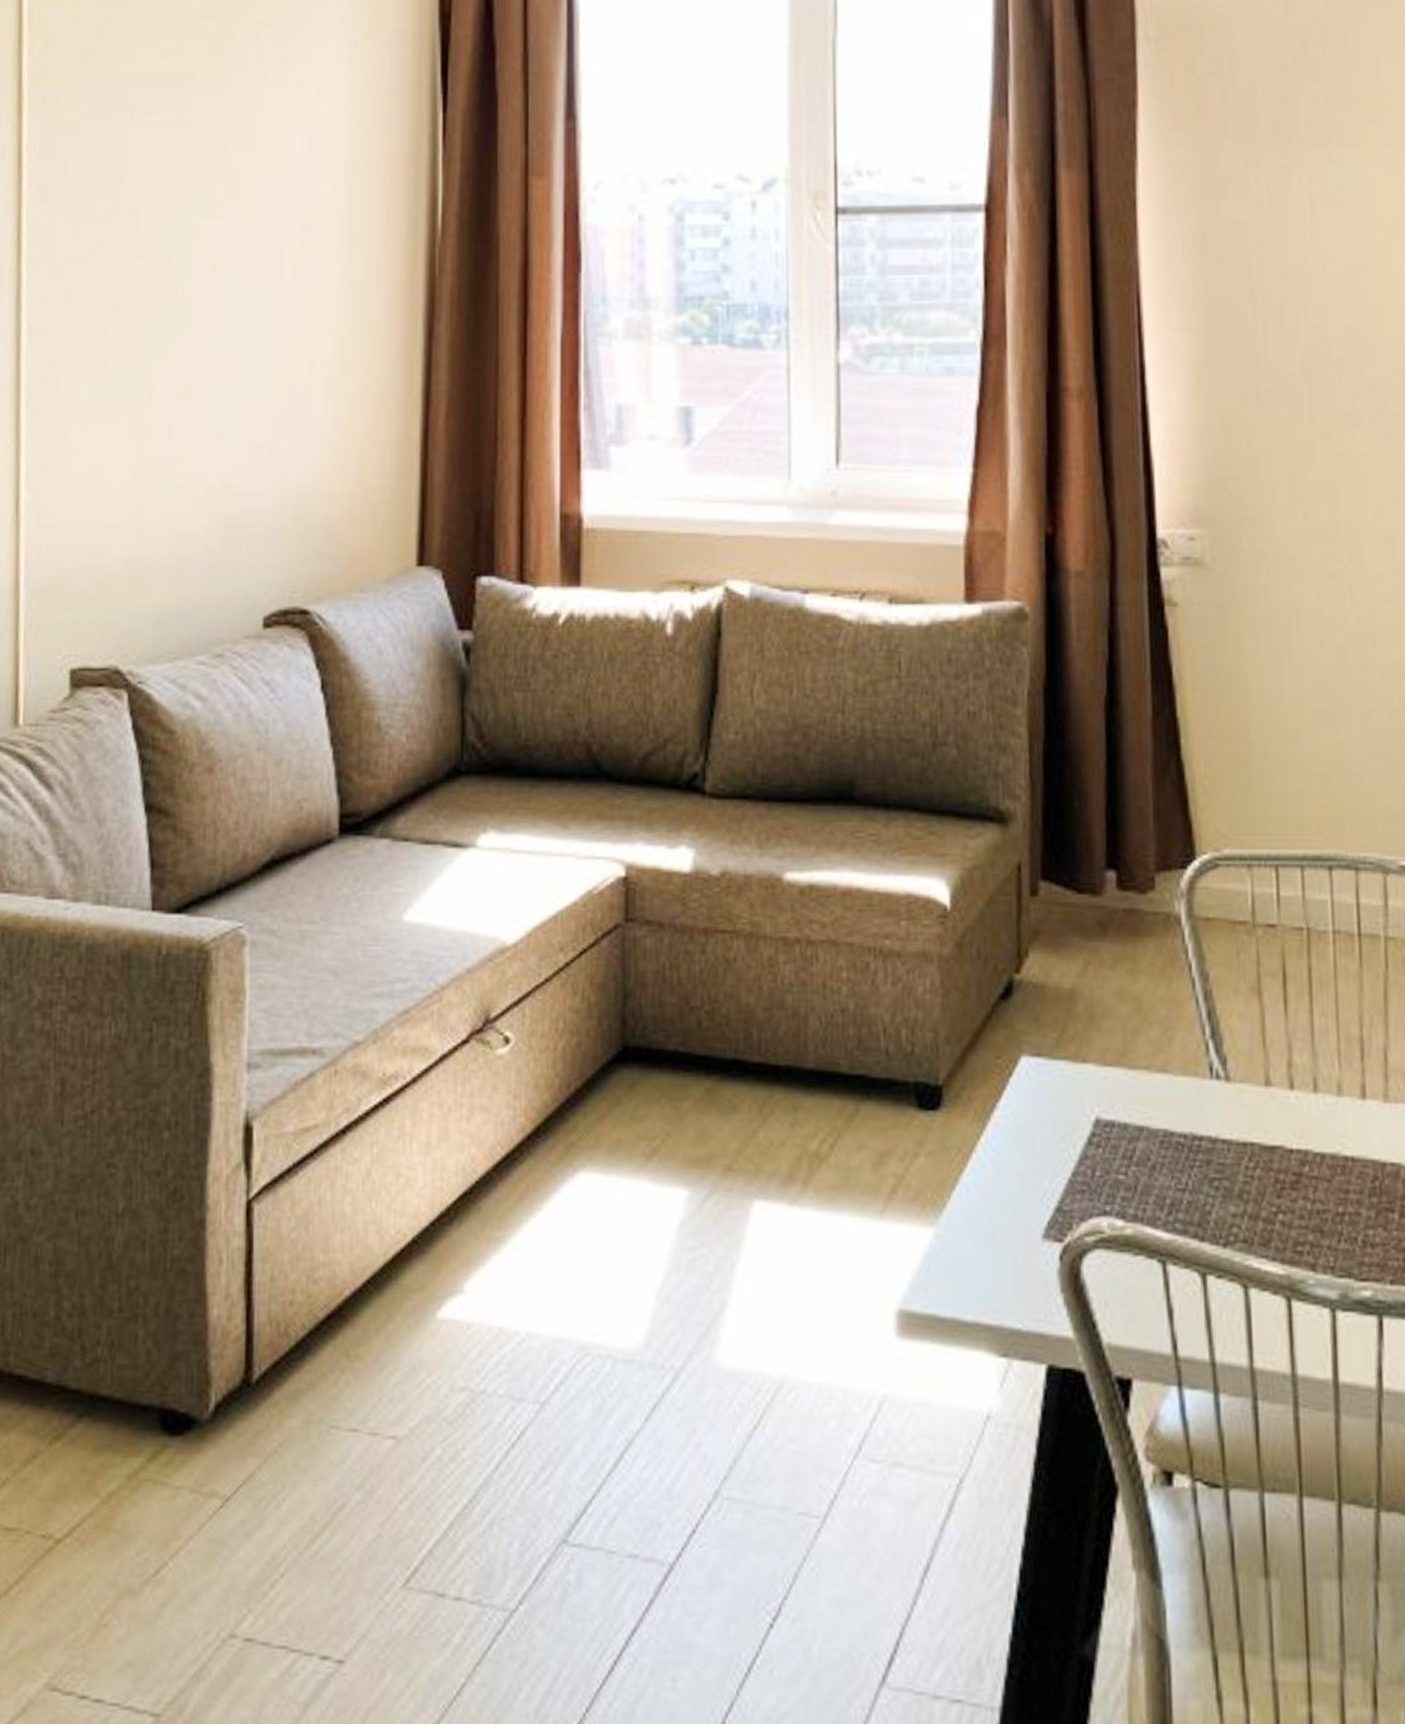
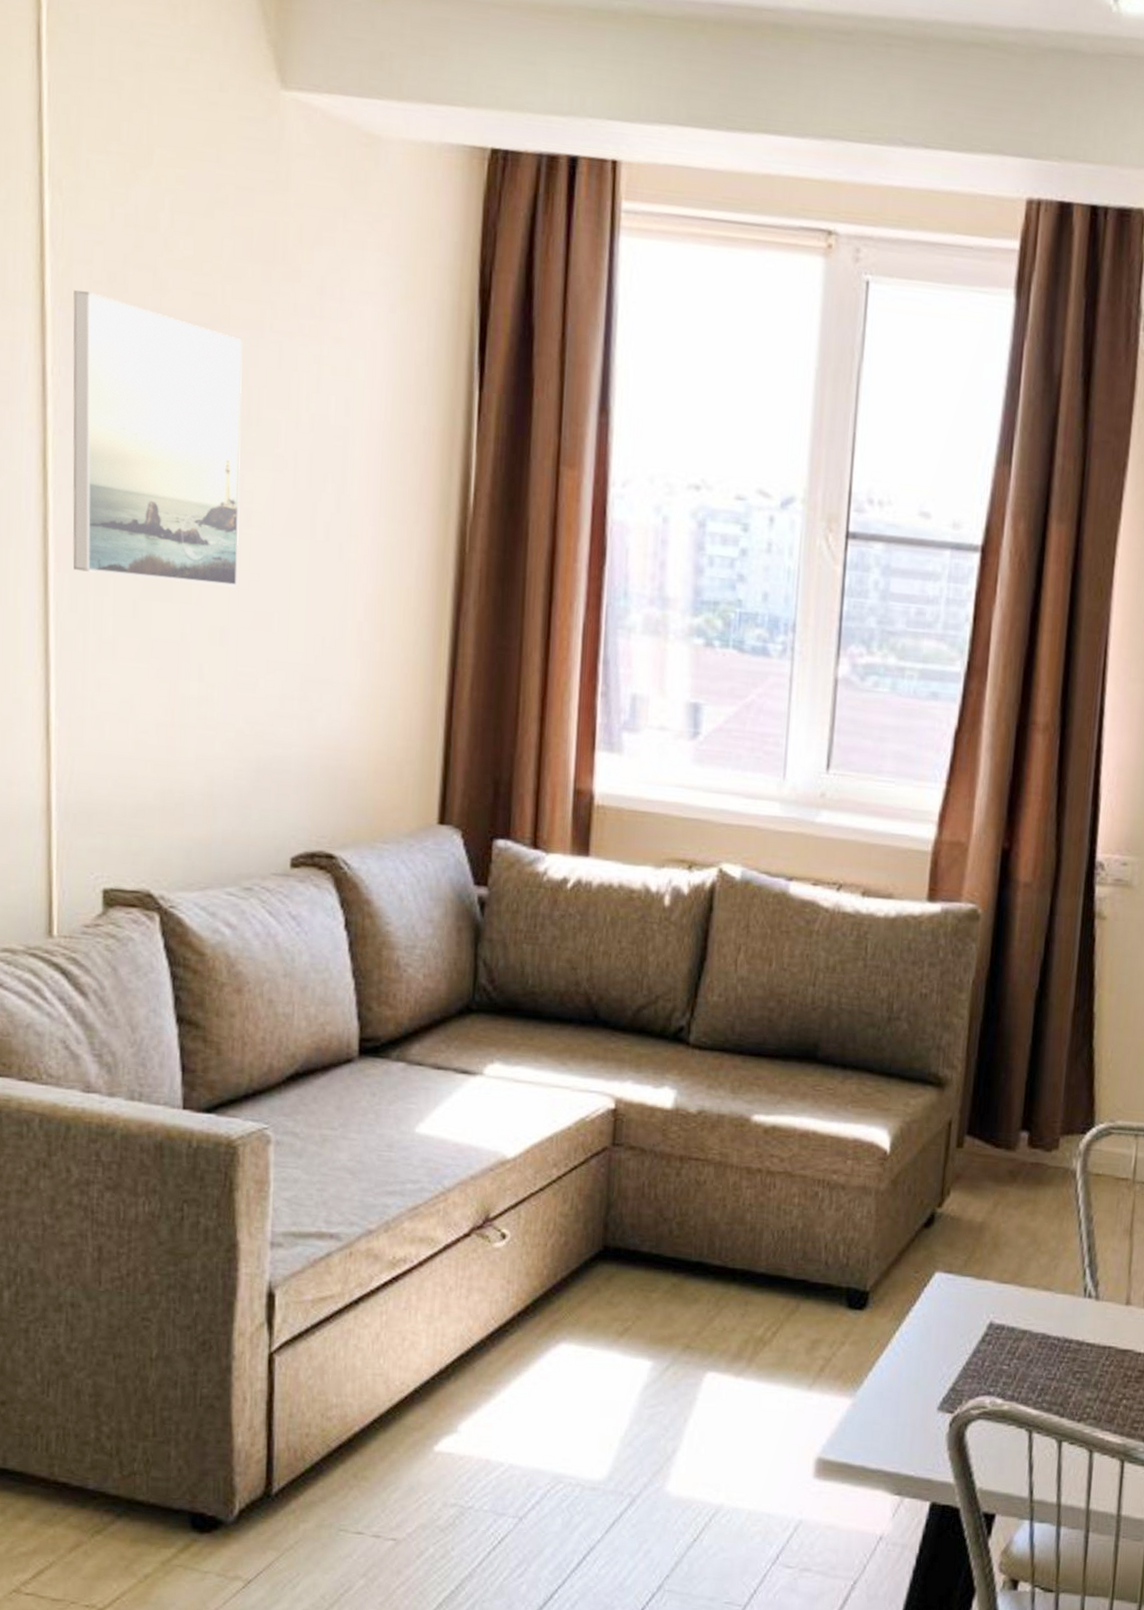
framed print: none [44,67,209,340] -> present [73,290,243,588]

